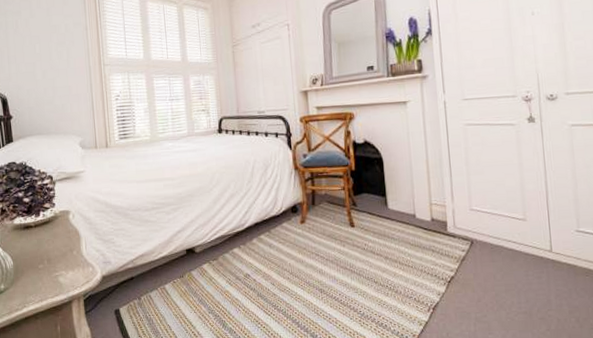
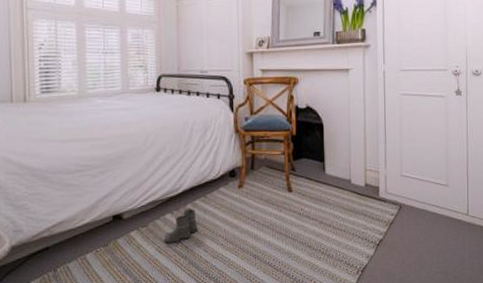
boots: none [233,242,265,277] -> present [164,208,198,244]

